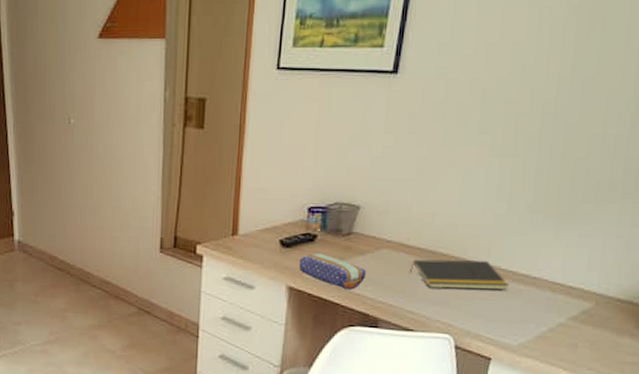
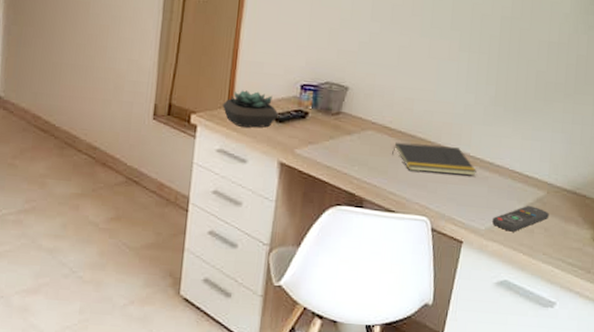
succulent plant: none [227,218,286,254] -> present [222,90,279,128]
pencil case: present [299,252,366,290] -> none [290,130,353,169]
remote control: none [527,319,597,347] -> present [492,206,549,232]

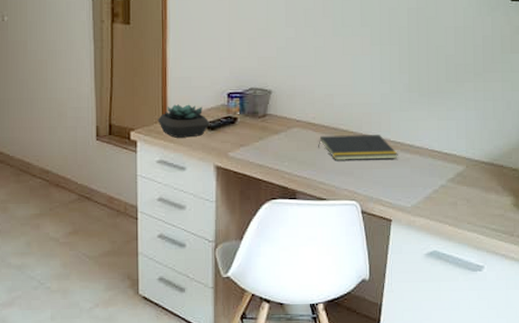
remote control: present [492,206,549,232] -> none [418,181,470,206]

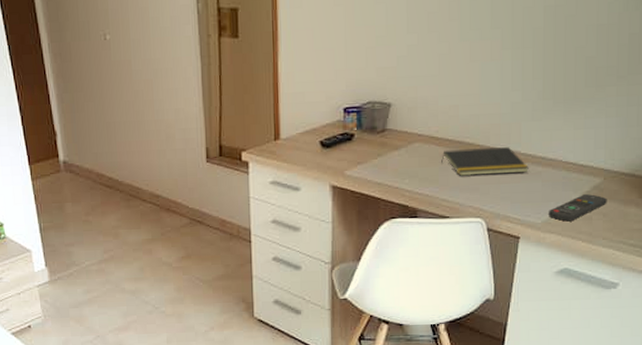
succulent plant: present [157,104,210,138] -> none [270,121,325,157]
remote control: none [418,181,470,206] -> present [549,194,607,222]

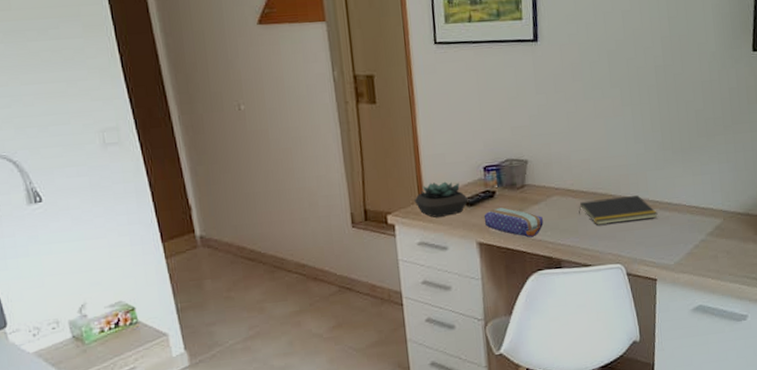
succulent plant: none [270,121,325,157] -> present [414,181,469,218]
pencil case: none [339,150,402,184] -> present [483,206,543,238]
remote control: present [549,194,607,222] -> none [679,234,729,261]

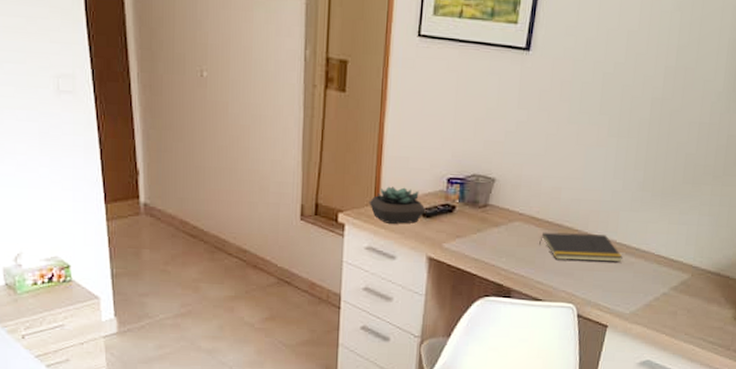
pencil case: present [483,206,543,238] -> none [438,223,500,261]

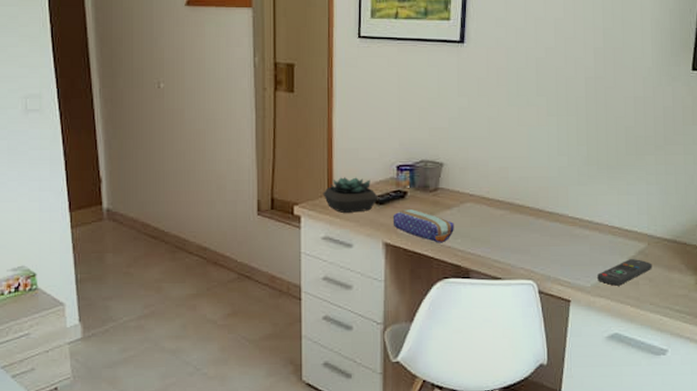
pencil case: none [438,223,500,261] -> present [392,208,454,243]
notepad: present [539,232,623,262] -> none [492,210,577,238]
remote control: none [637,289,693,315] -> present [597,259,652,286]

